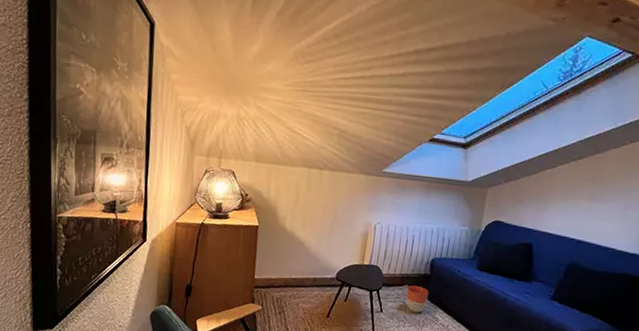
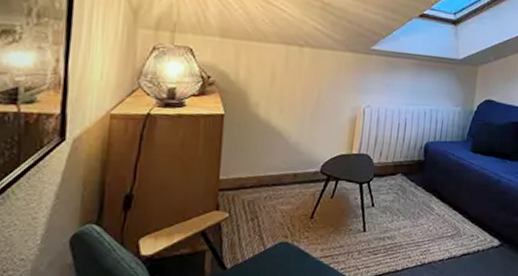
planter: present [405,285,429,313] -> none [399,174,424,204]

